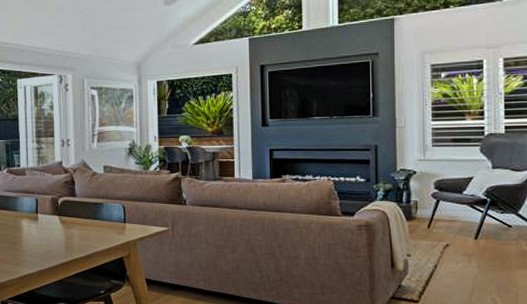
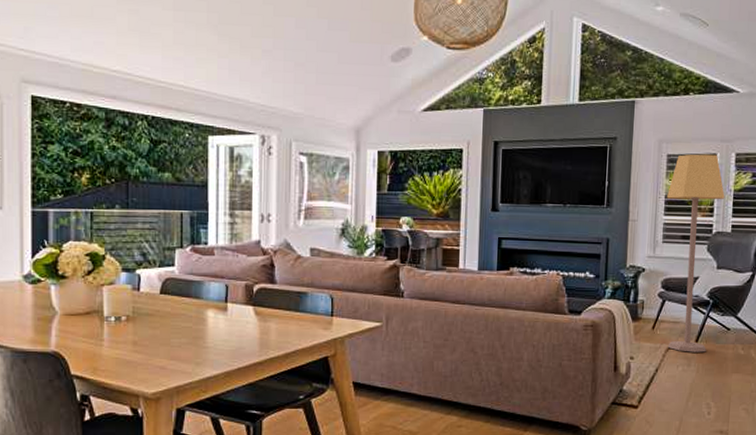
lamp: none [434,61,495,249] -> present [667,154,725,353]

